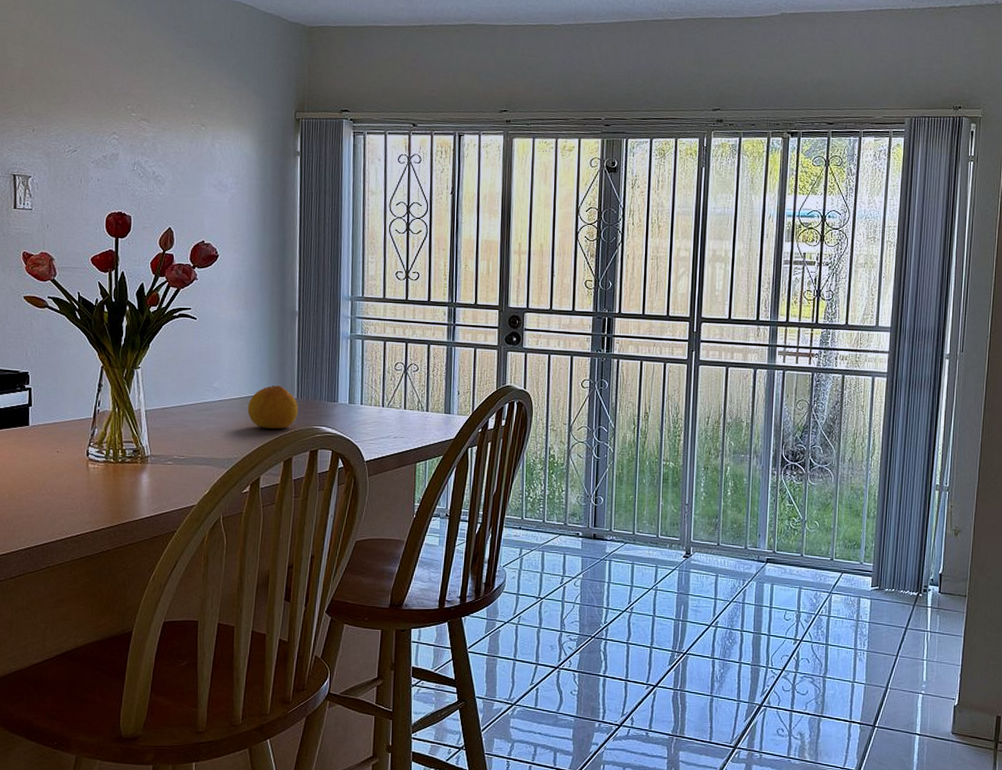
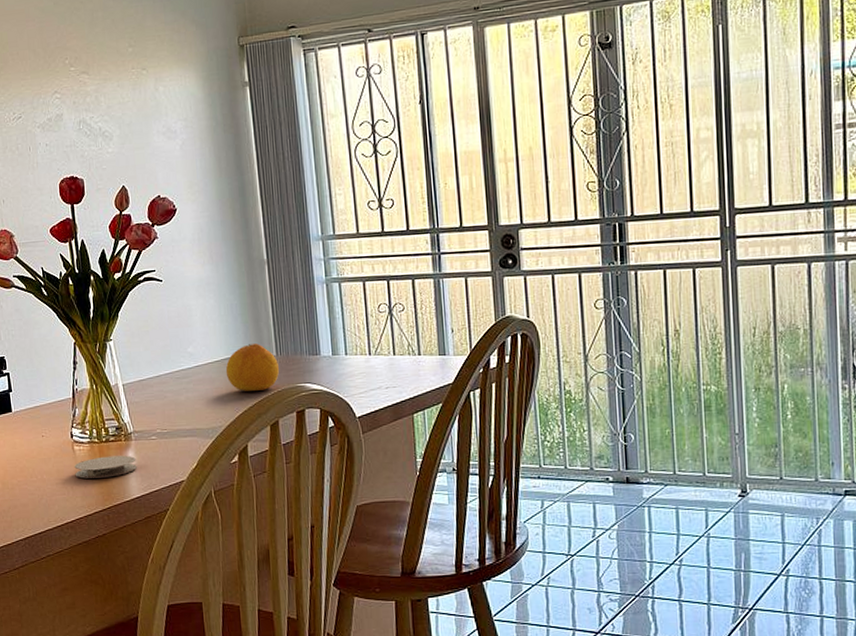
coaster: none [86,476,150,497] -> present [74,455,137,479]

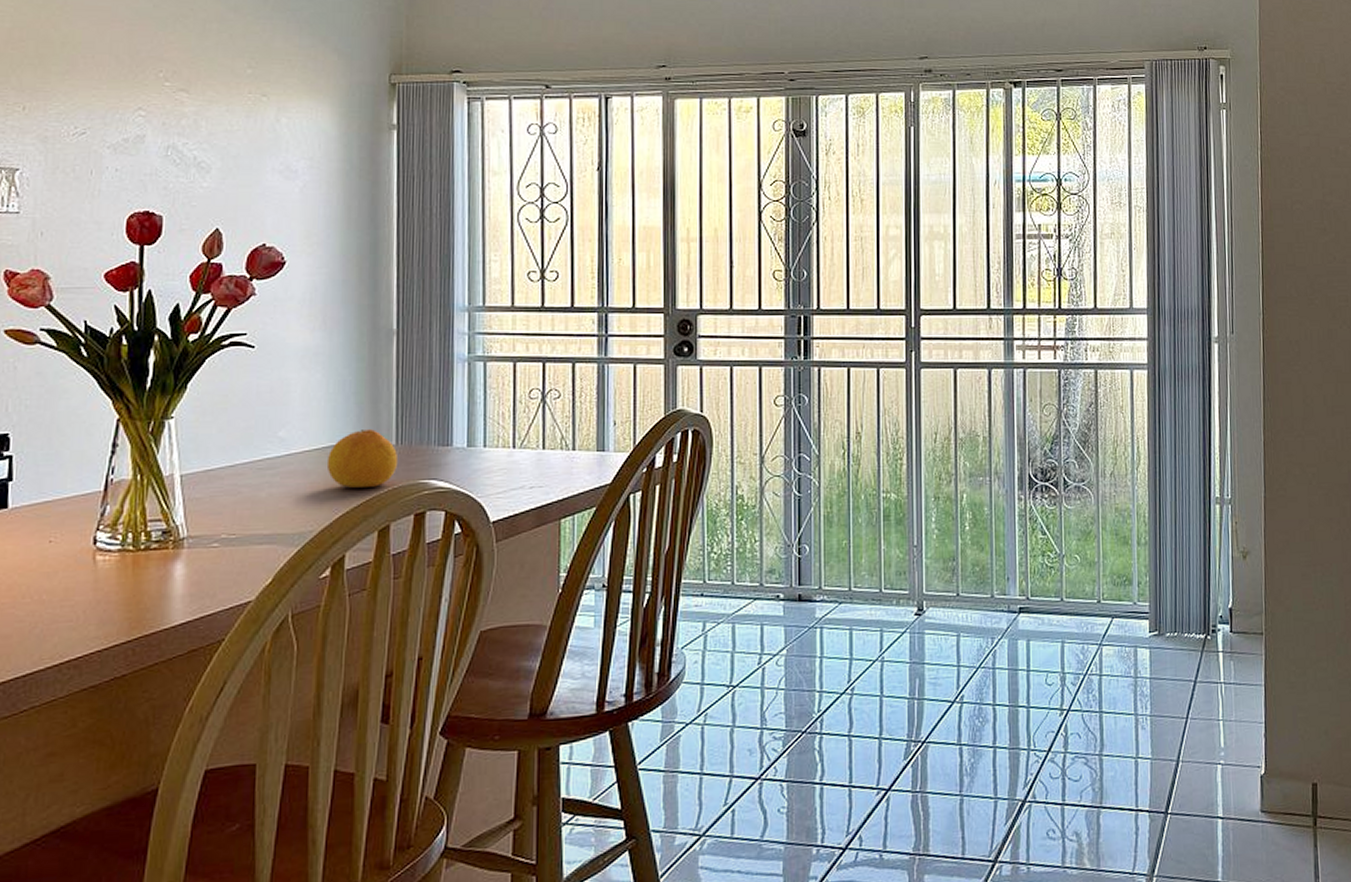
coaster: present [74,455,137,479] -> none [91,568,186,599]

